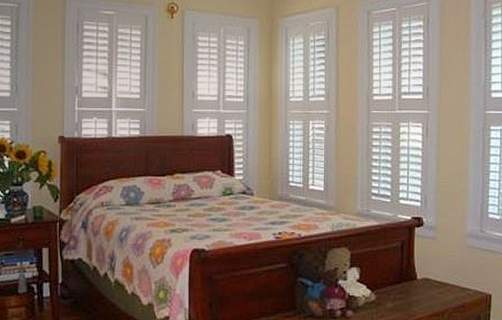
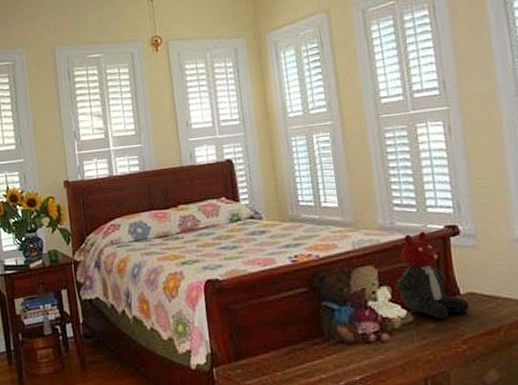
teddy bear: none [364,220,422,300] -> present [395,231,469,319]

